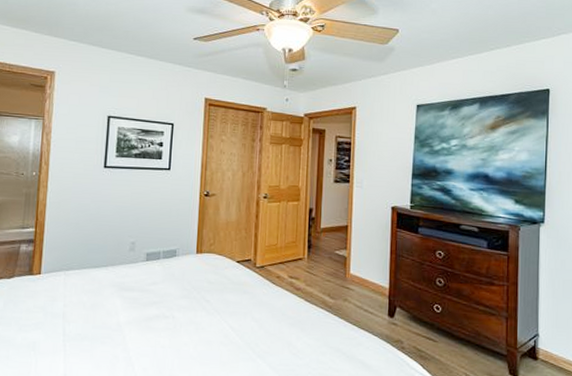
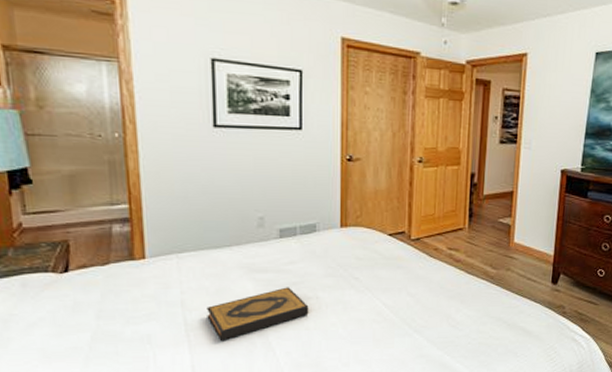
hardback book: none [81,305,166,352] -> present [206,287,309,340]

